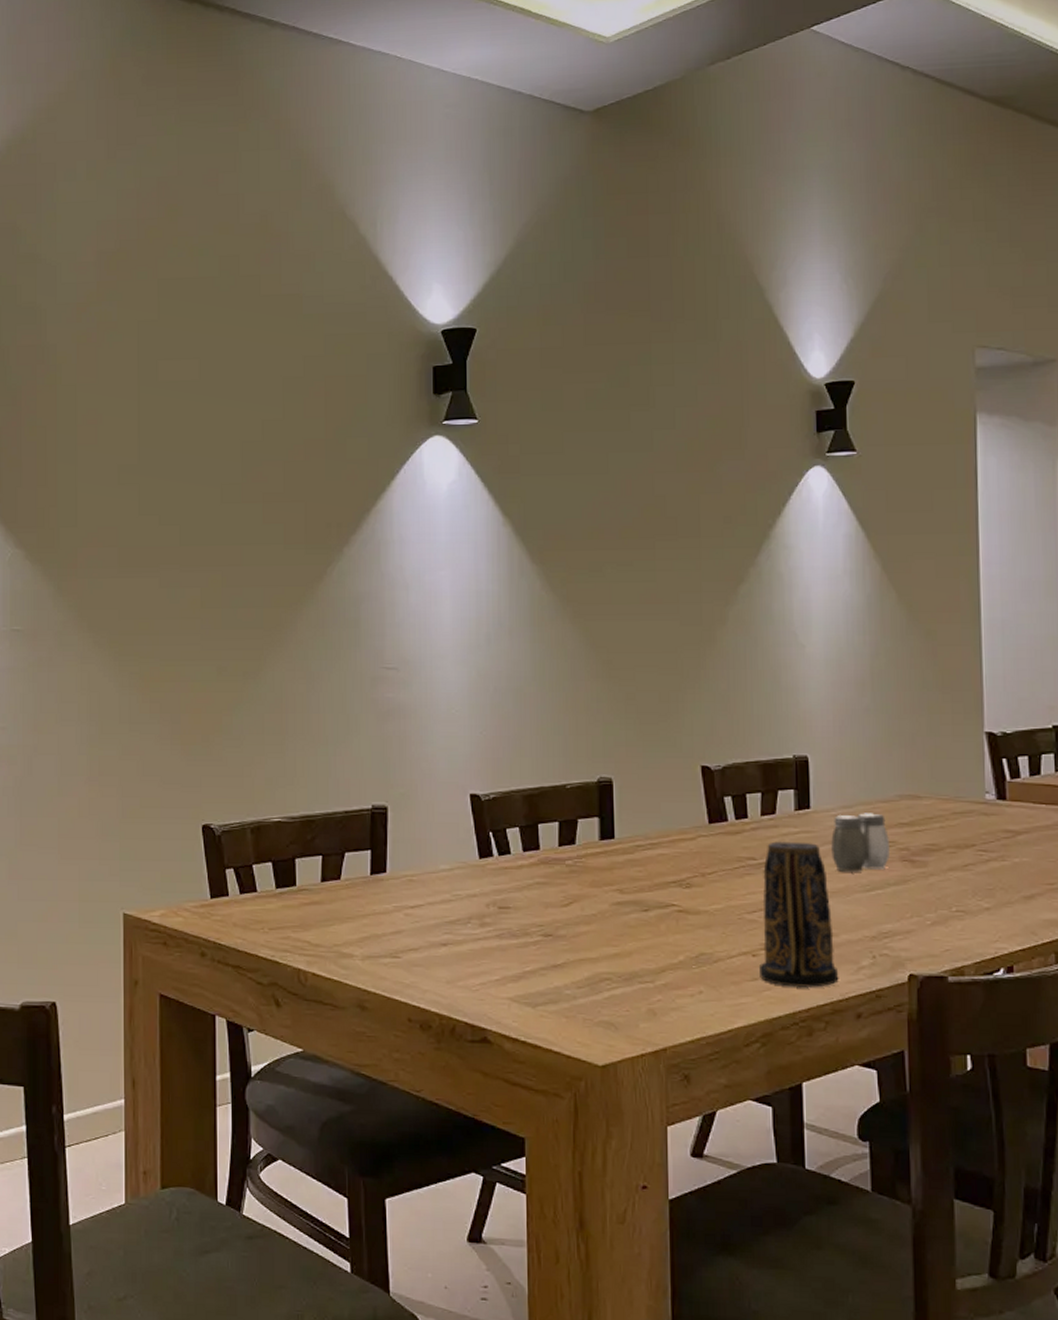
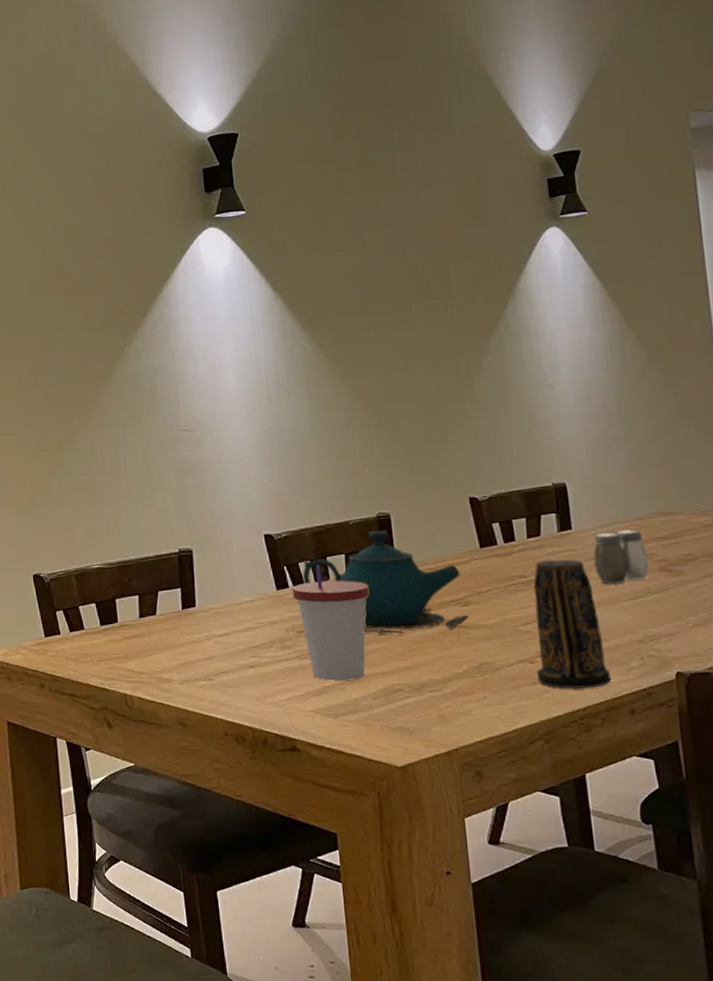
cup: none [497,833,583,965] -> present [292,565,370,681]
teapot: none [509,798,690,917] -> present [302,531,469,635]

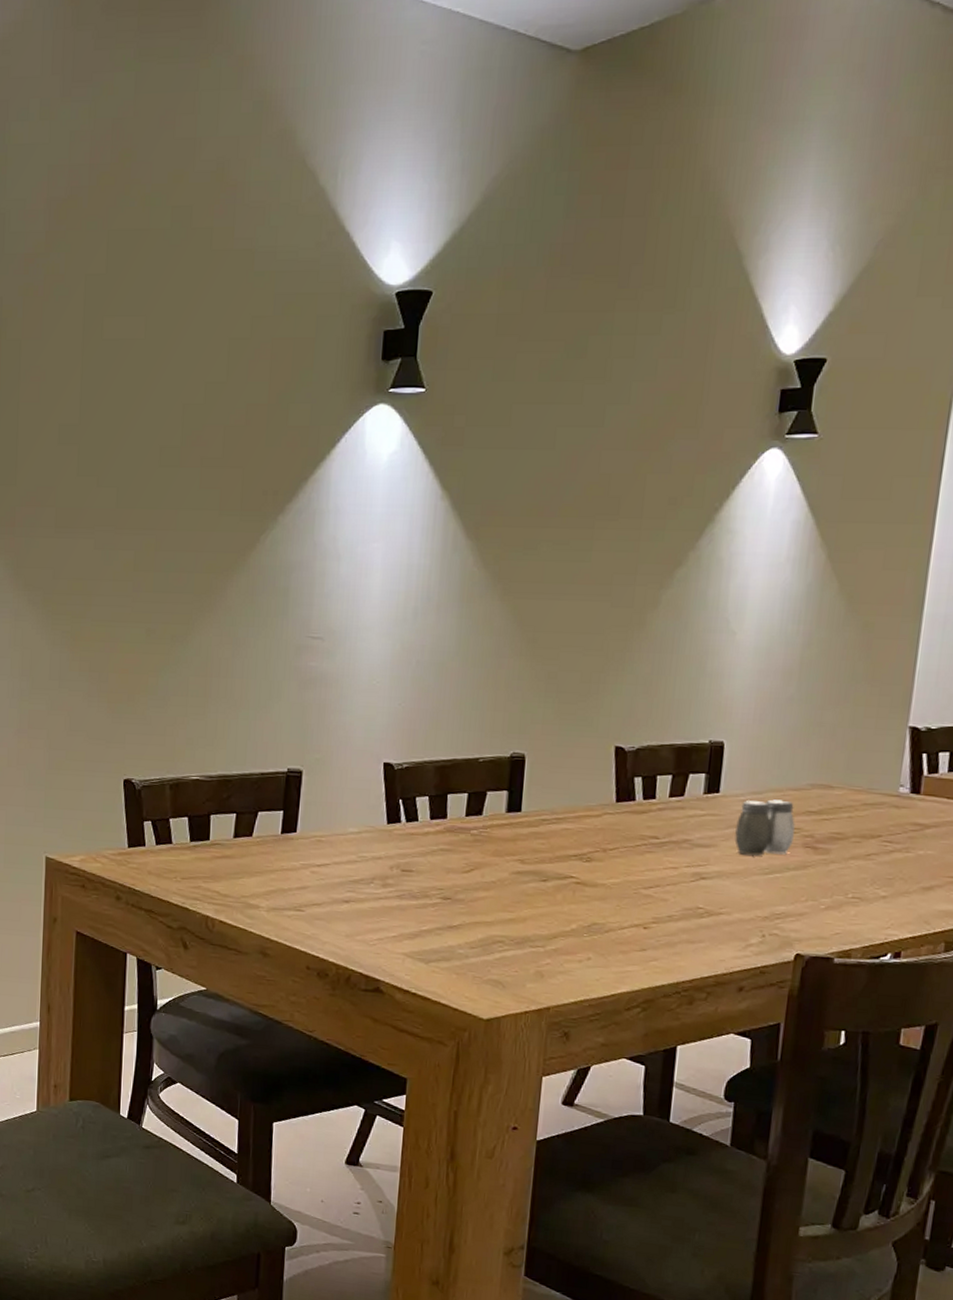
cup: present [292,565,370,681] -> none [404,802,488,927]
teapot: present [302,531,469,635] -> none [417,772,589,885]
candle: present [533,559,612,690] -> none [648,822,728,961]

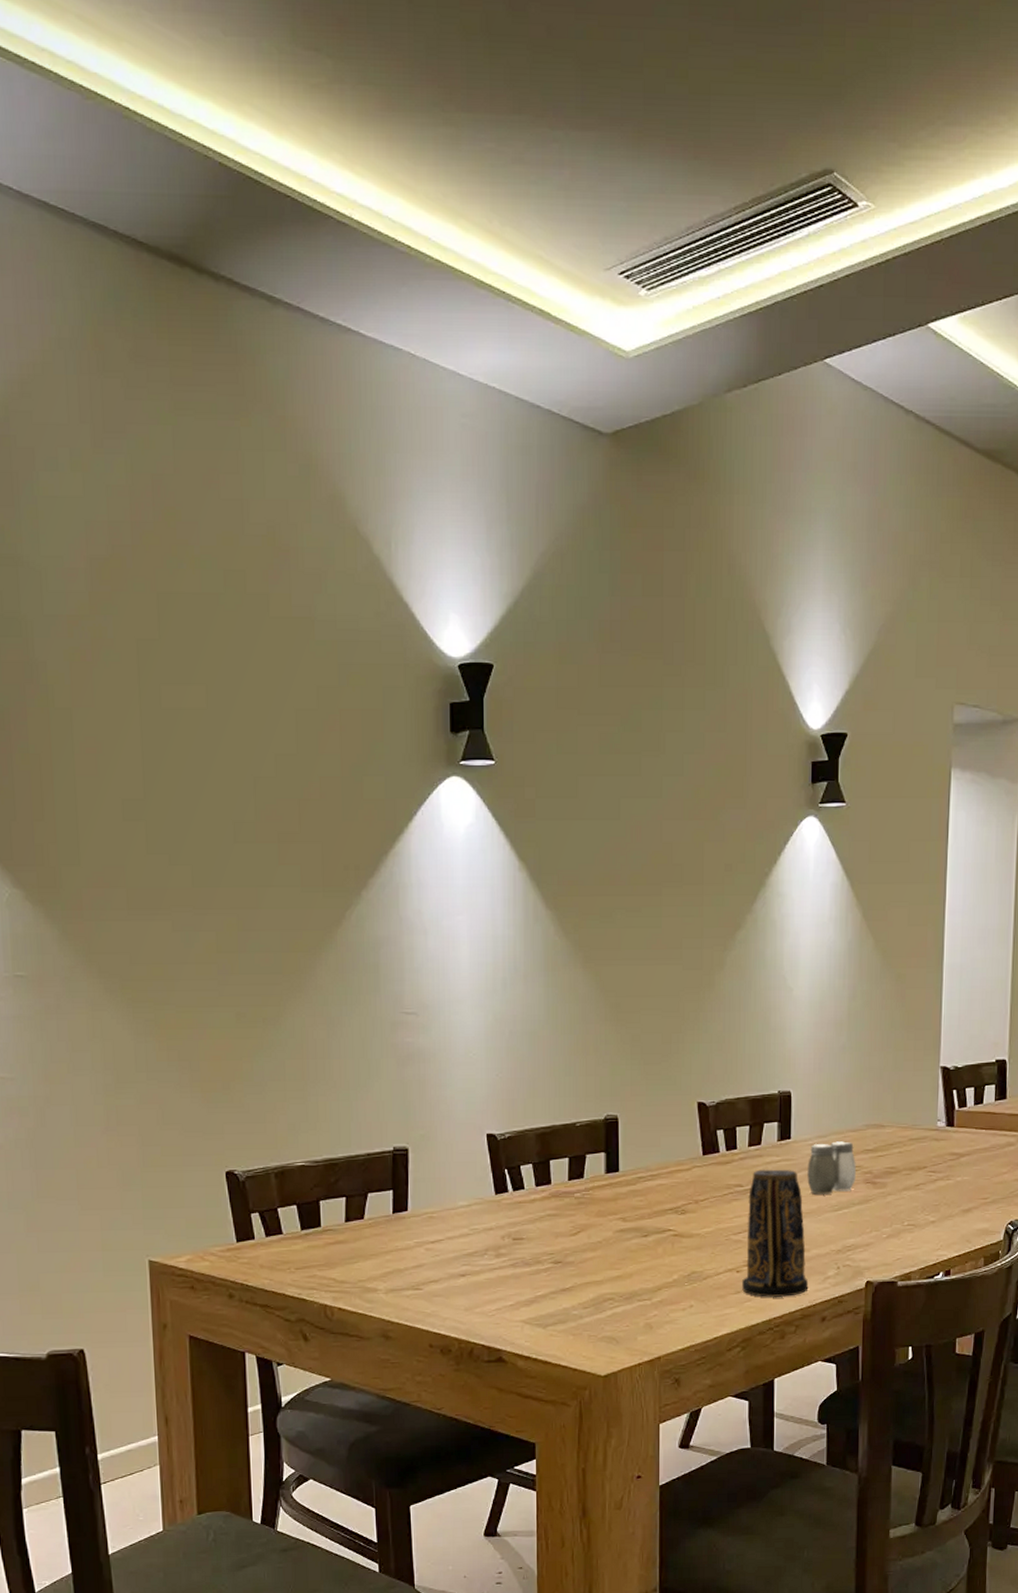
candle: none [648,822,728,961] -> present [742,1169,809,1298]

